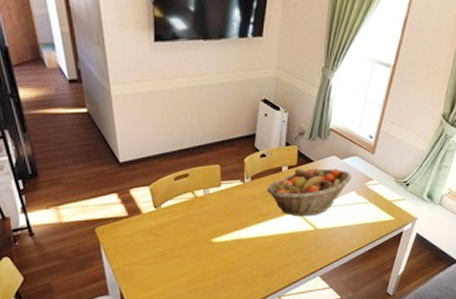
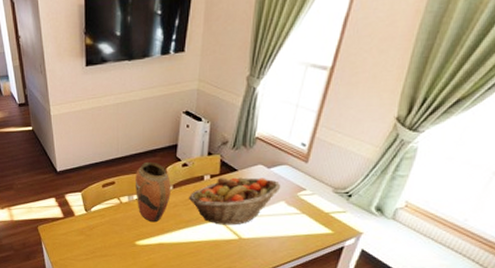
vase: none [212,151,249,216] -> present [136,161,171,222]

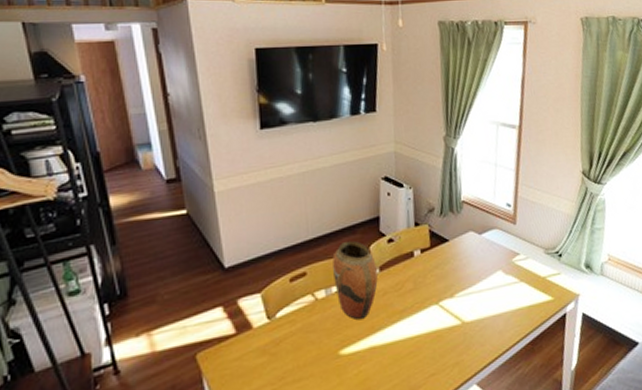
fruit basket: present [189,177,281,225] -> none [400,245,496,310]

